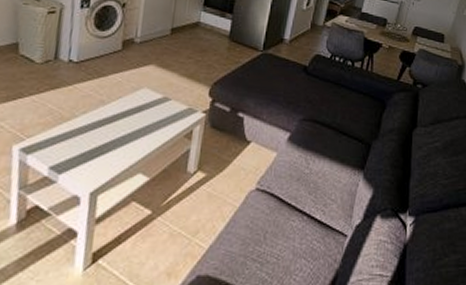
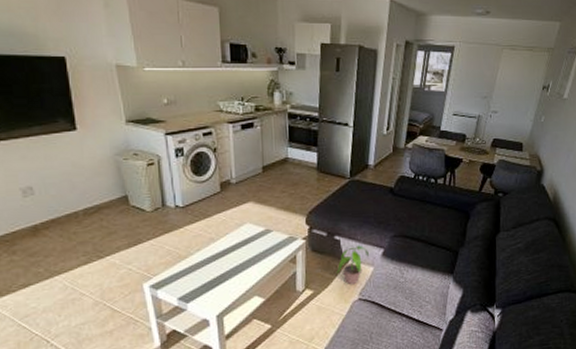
potted plant: none [235,125,273,172] -> present [336,245,369,285]

